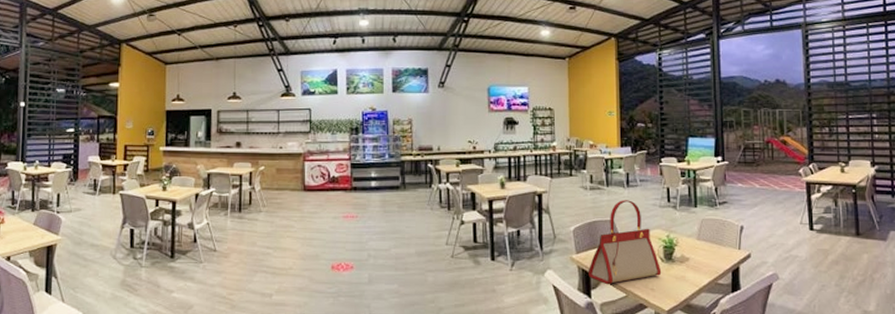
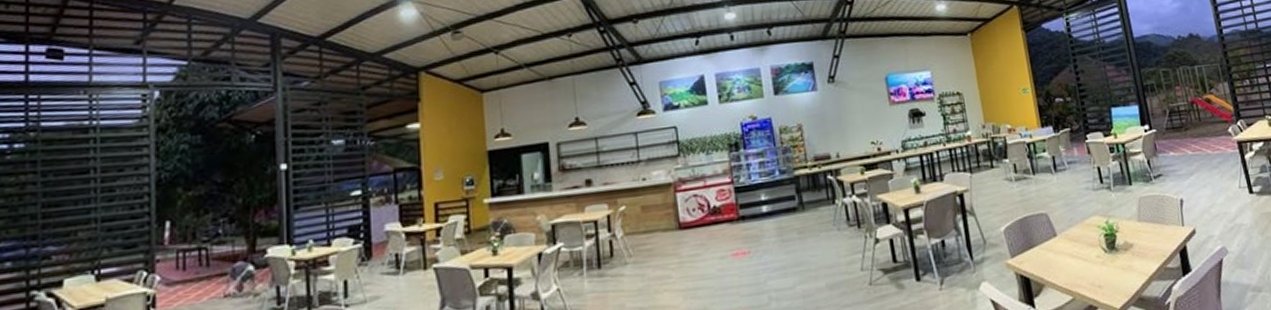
handbag: present [587,200,662,285] -> none [1026,187,1107,290]

